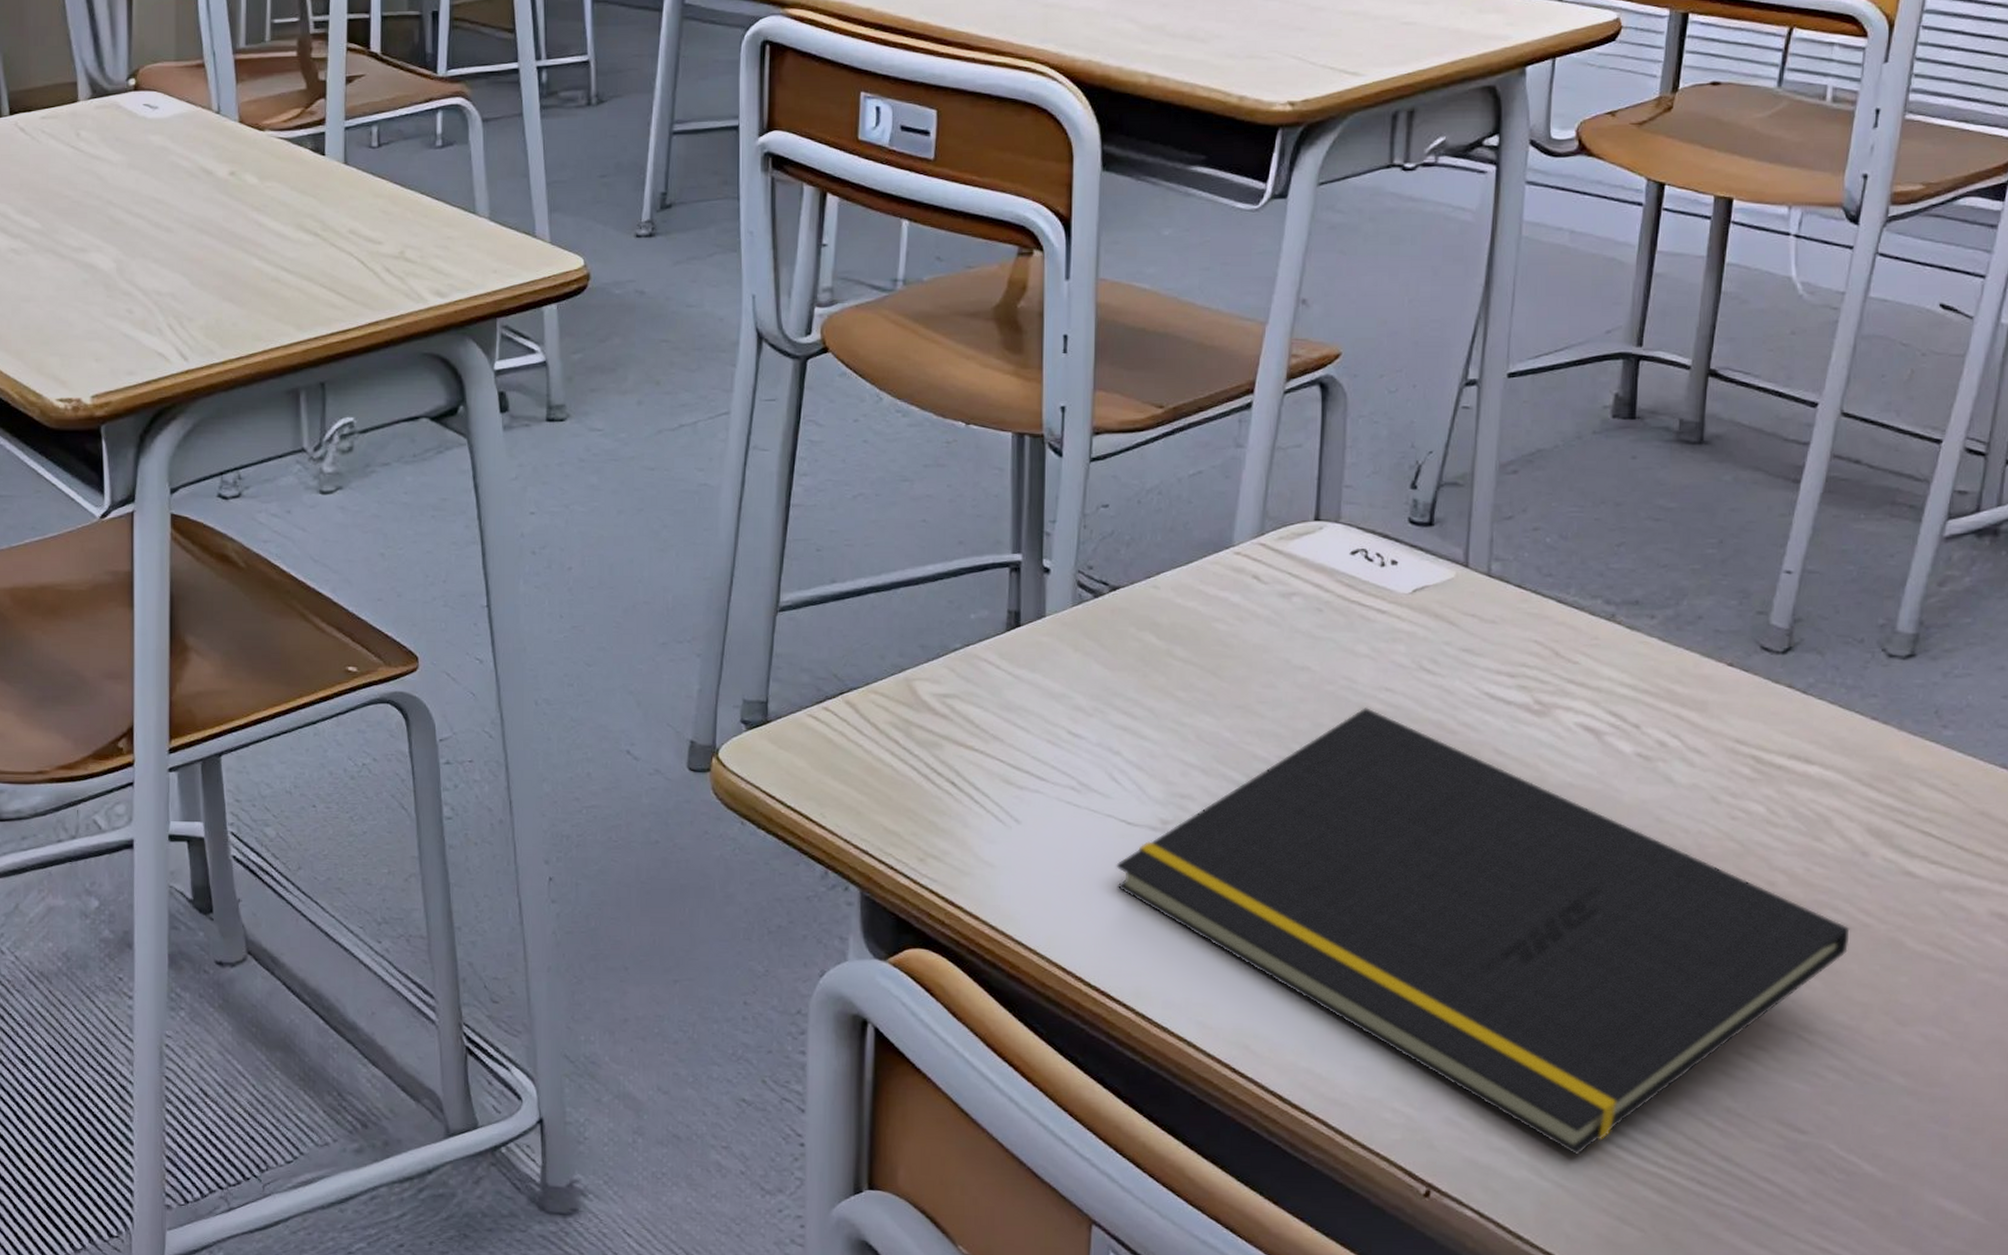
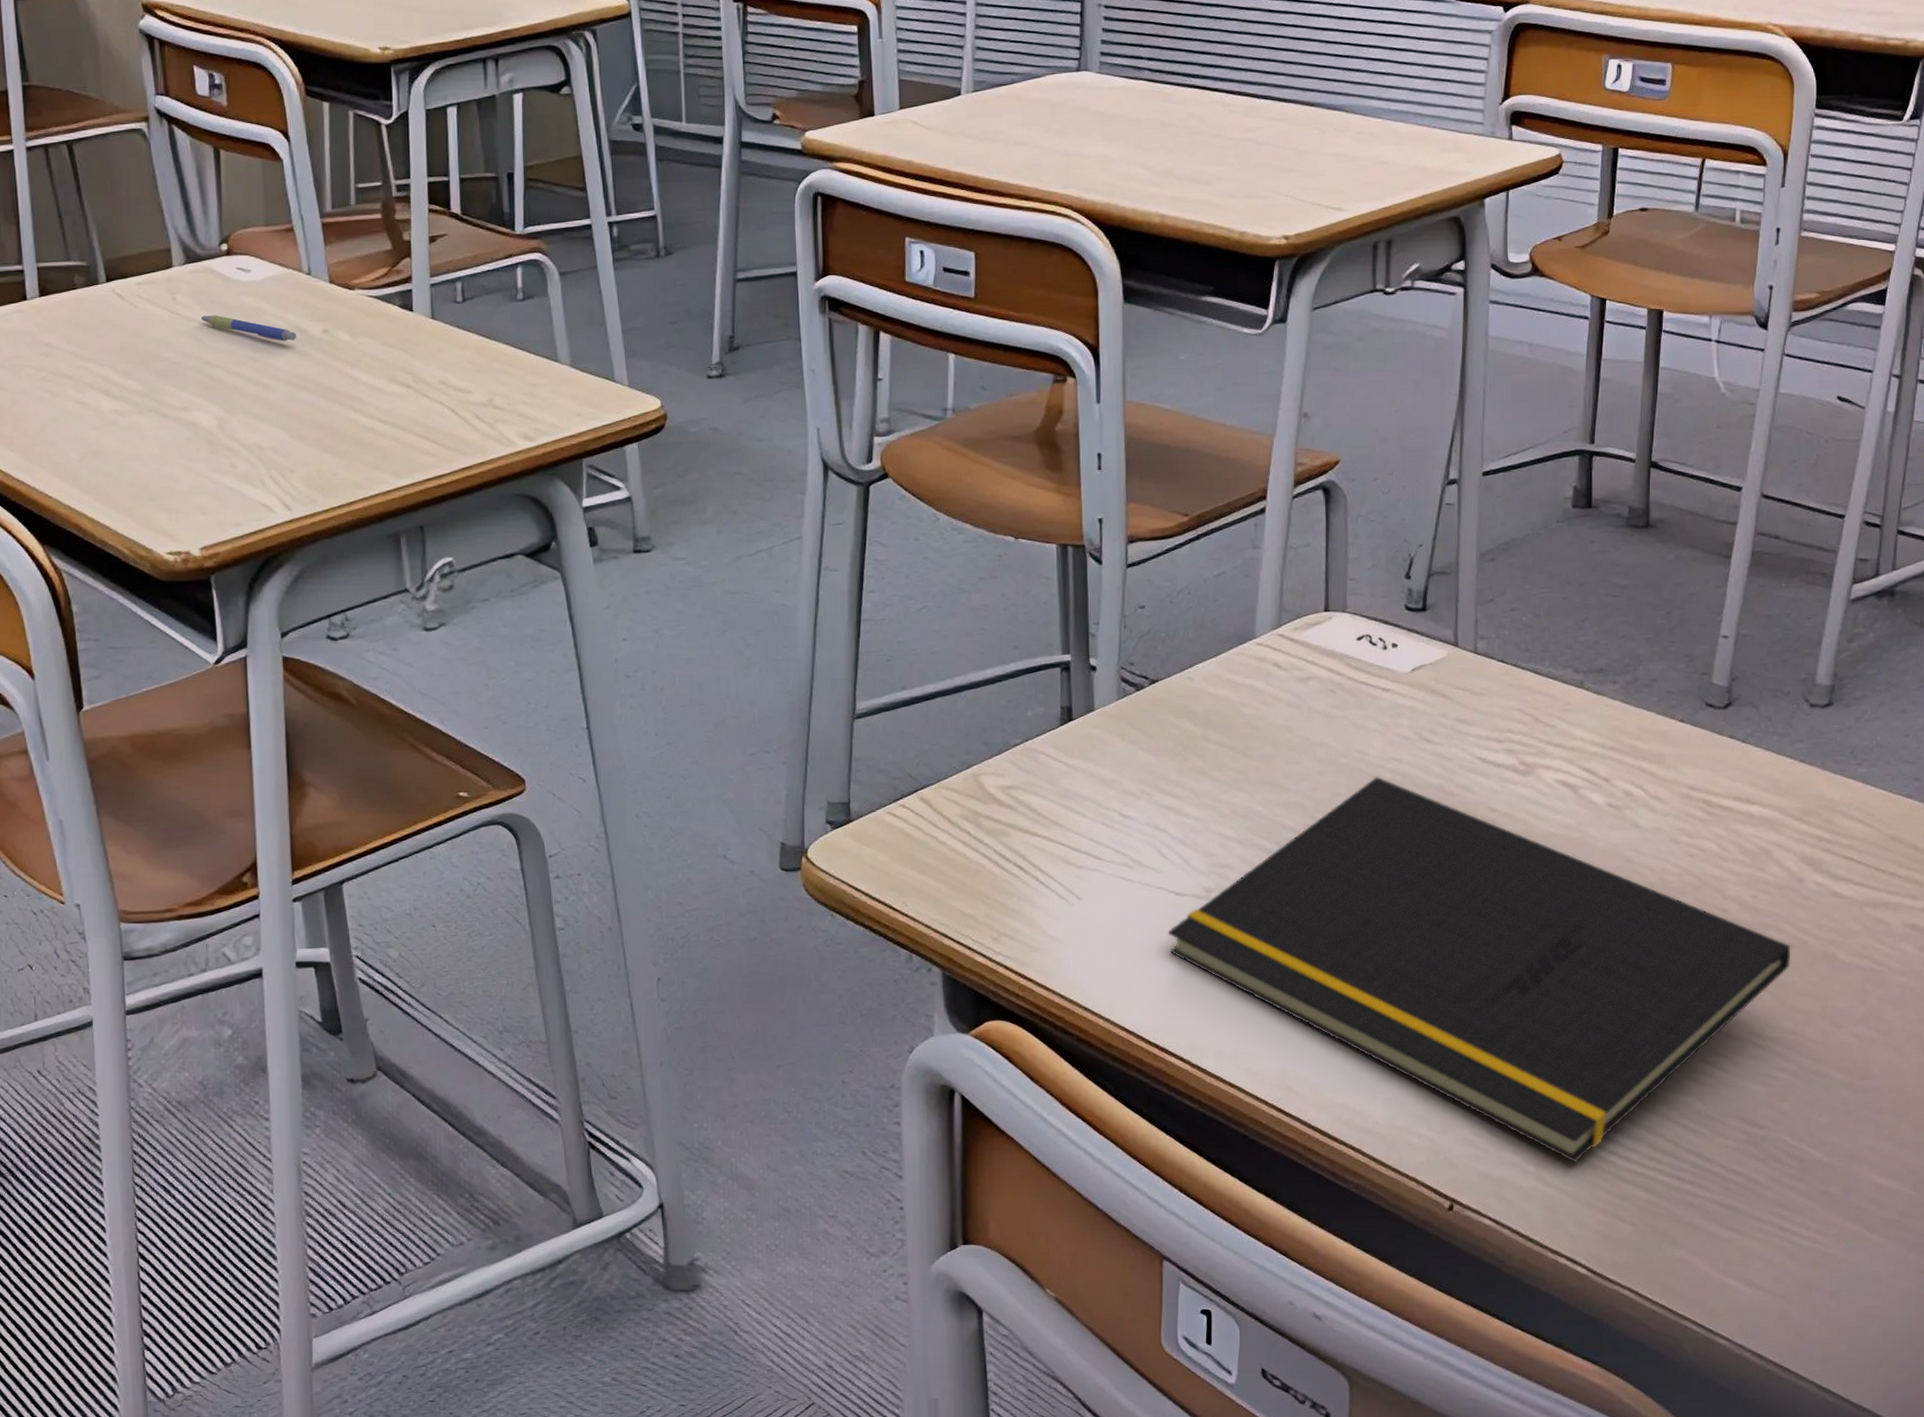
pen: none [104,152,203,184] -> present [200,314,297,342]

